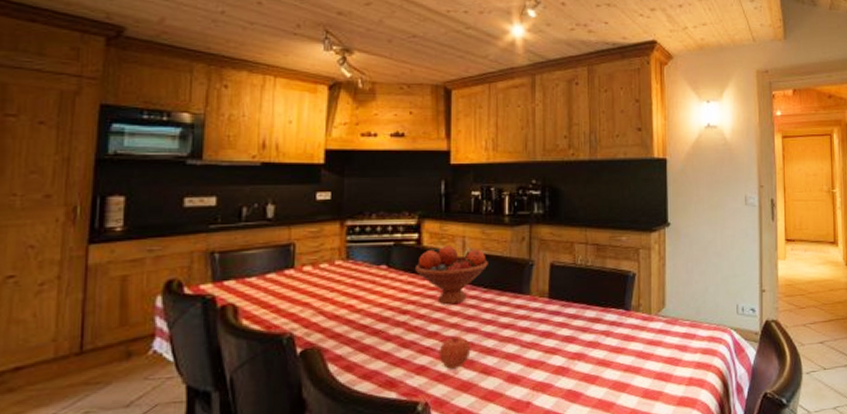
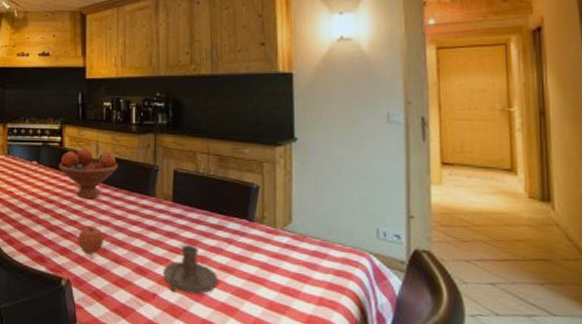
candle holder: none [538,341,596,397] -> present [163,243,218,294]

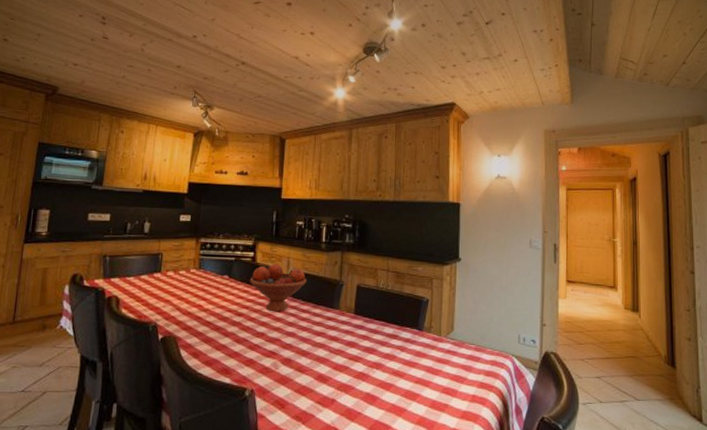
apple: present [78,226,104,254] -> none [264,338,290,364]
candle holder: present [163,243,218,294] -> none [342,352,391,398]

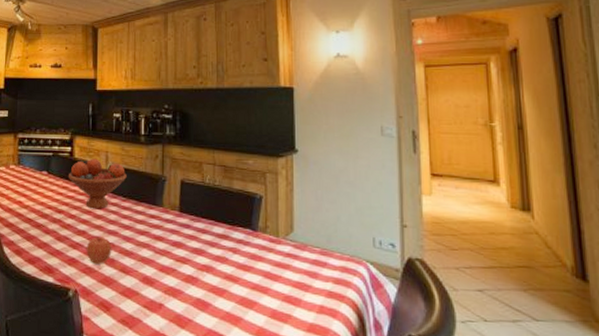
apple: none [264,338,290,364] -> present [86,236,112,264]

